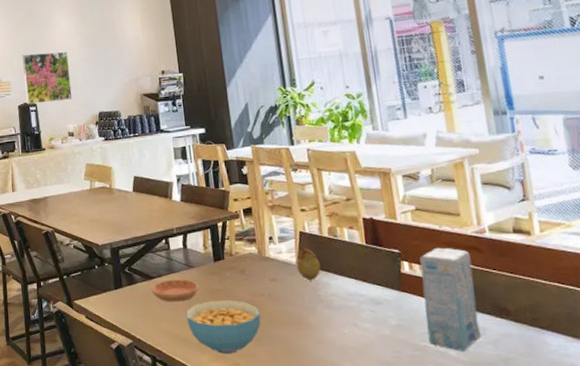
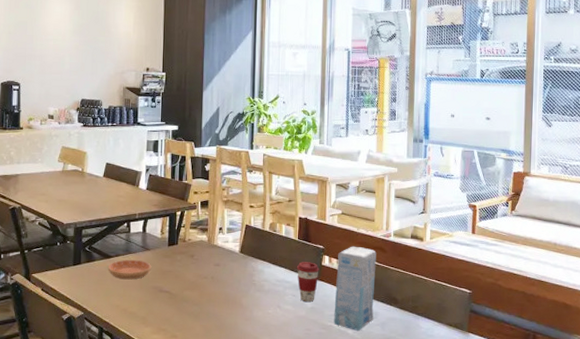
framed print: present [22,51,72,105] -> none [10,33,58,84]
cereal bowl: present [185,299,261,354] -> none [136,280,202,327]
fruit: present [296,246,321,281] -> none [238,238,259,268]
coffee cup: none [370,270,400,319] -> present [297,262,319,303]

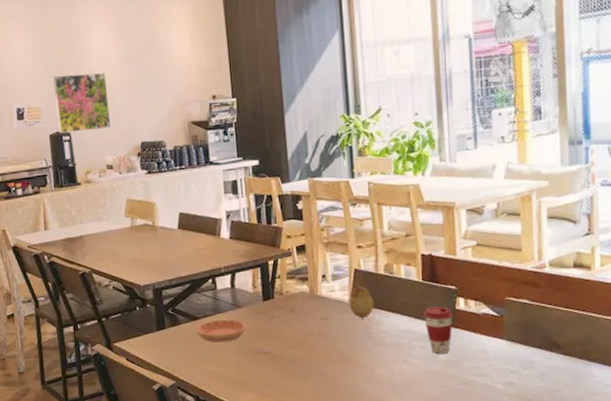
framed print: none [10,33,58,84] -> present [53,72,111,134]
fruit: none [238,238,259,268] -> present [349,284,374,319]
napkin: present [334,246,376,331] -> none [476,283,529,384]

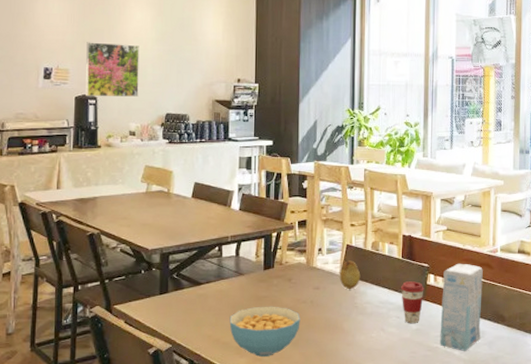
saucer: present [196,319,247,343] -> none [198,286,246,308]
cereal bowl: none [231,339,309,392] -> present [229,306,300,357]
napkin: none [476,283,529,384] -> present [440,263,483,351]

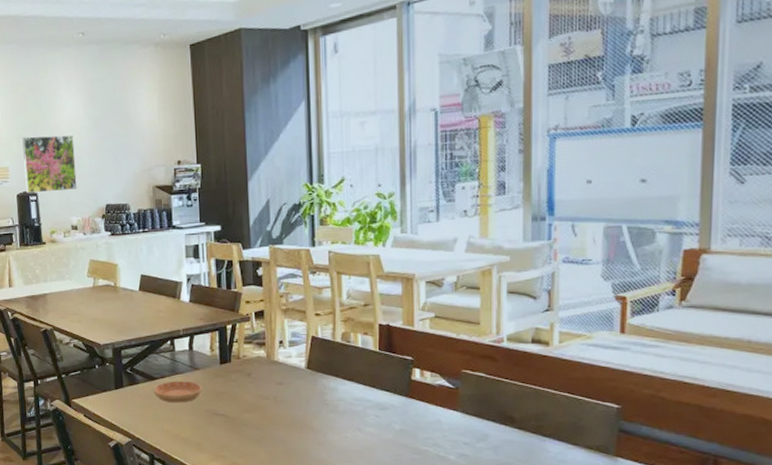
saucer: none [198,286,246,308] -> present [153,380,203,403]
cereal bowl: present [229,306,300,357] -> none [187,402,264,454]
fruit: present [339,258,361,290] -> none [305,351,330,386]
coffee cup: present [401,281,424,324] -> none [379,376,408,424]
napkin: present [440,263,483,351] -> none [430,355,484,456]

